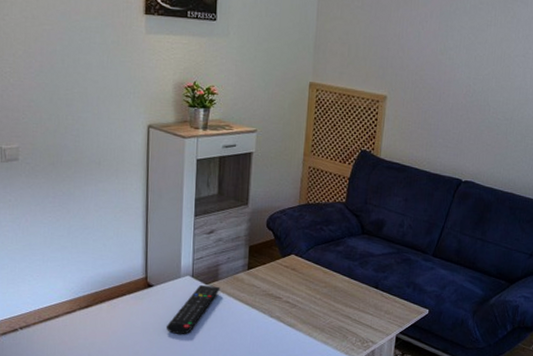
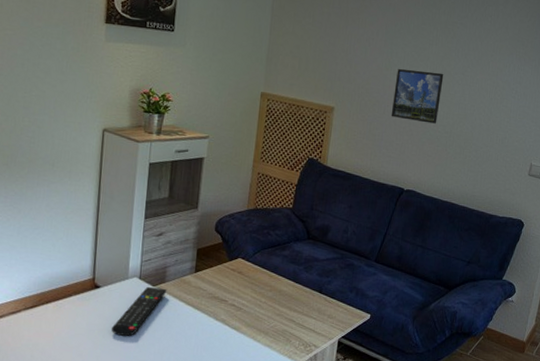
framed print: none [447,52,503,111] -> present [391,68,444,124]

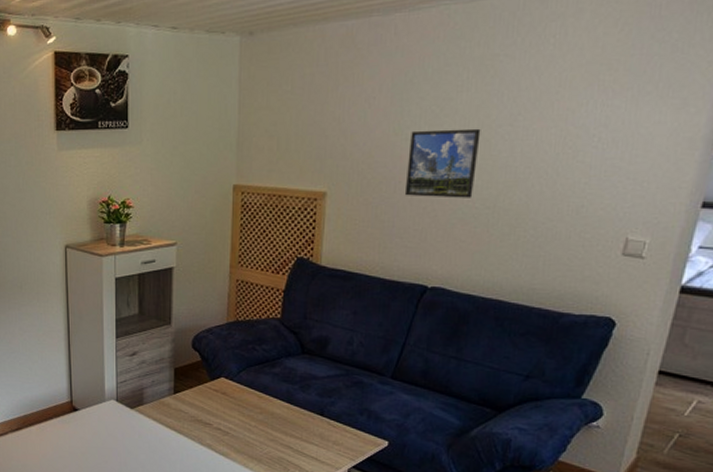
remote control: present [111,286,167,337] -> none [93,409,146,461]

